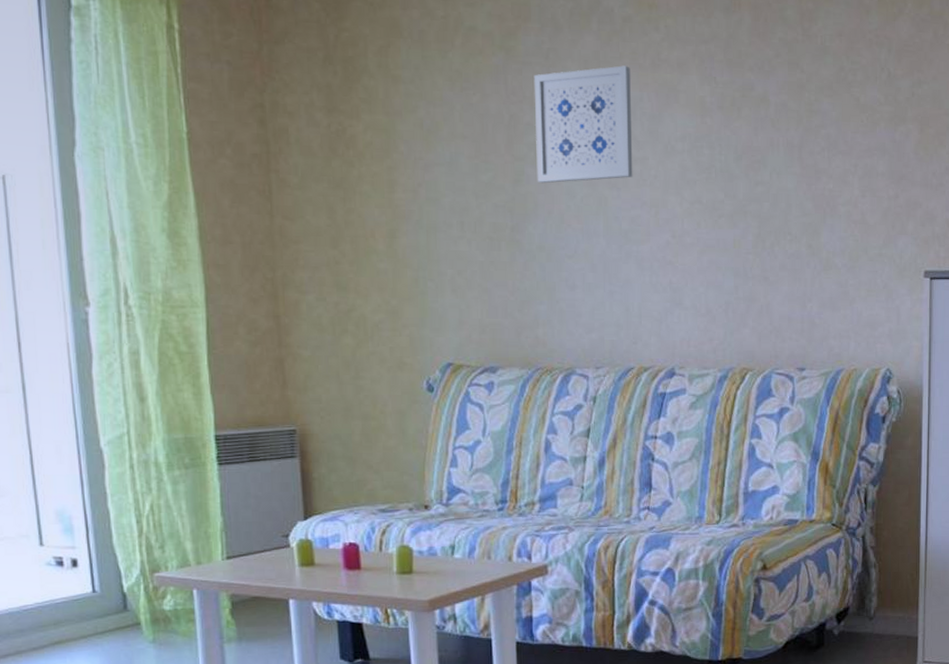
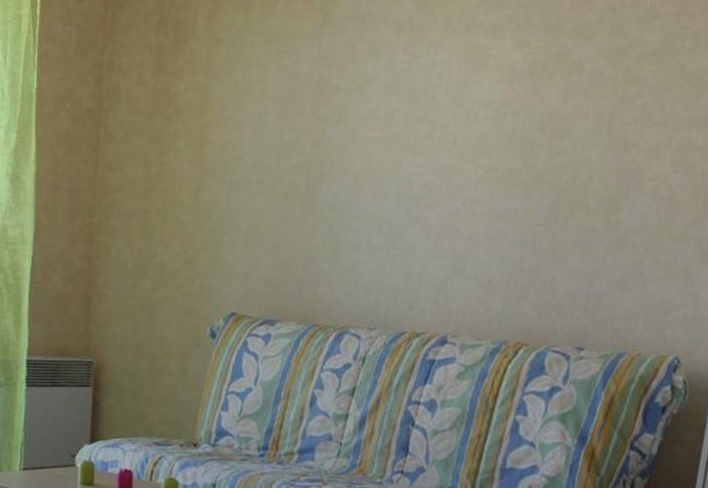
wall art: present [533,65,633,184] -> none [336,30,443,146]

